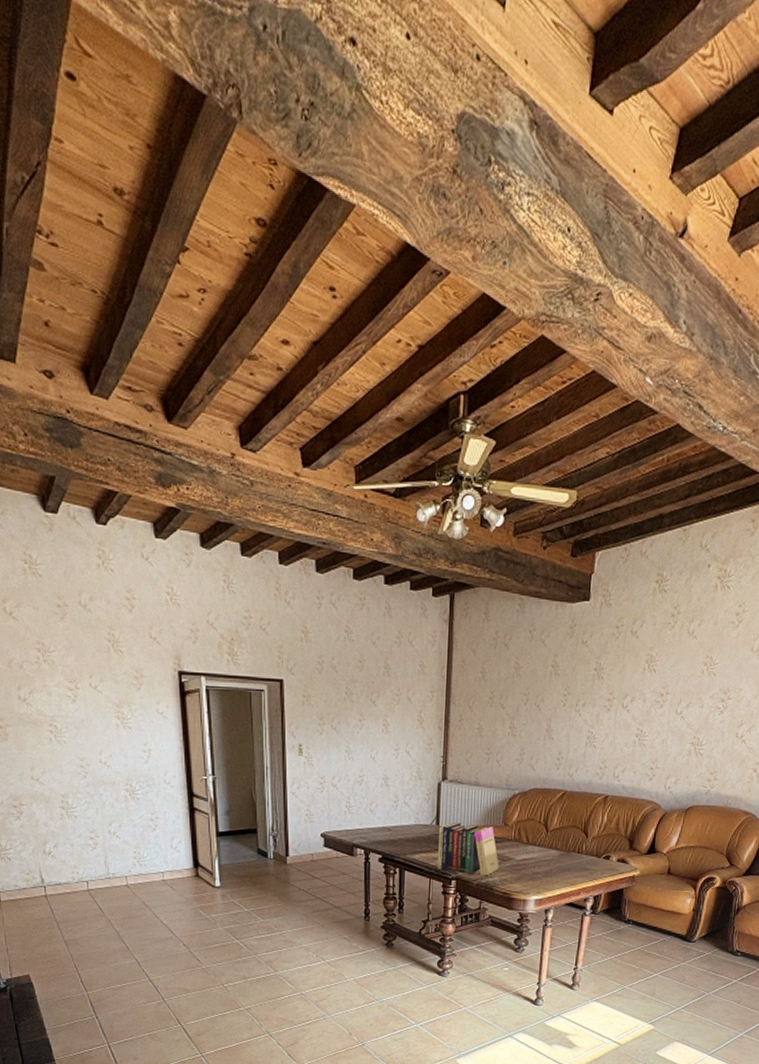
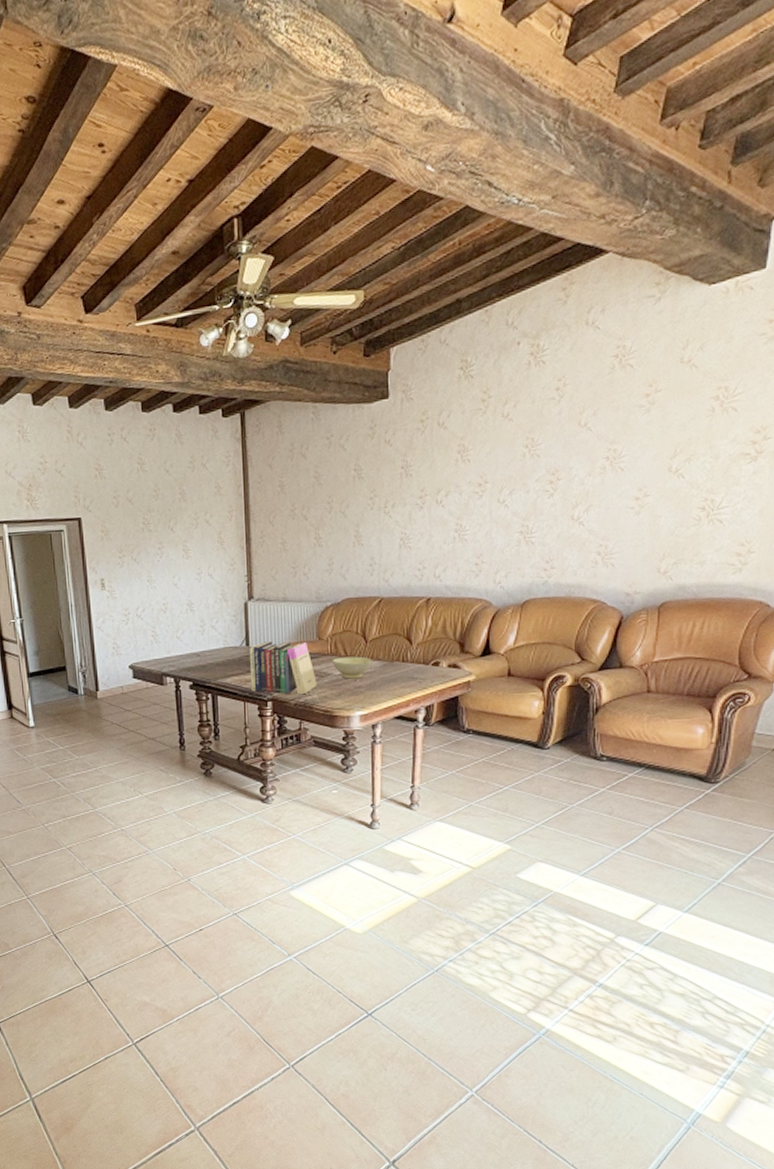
bowl: none [514,844,551,865] -> present [332,656,372,679]

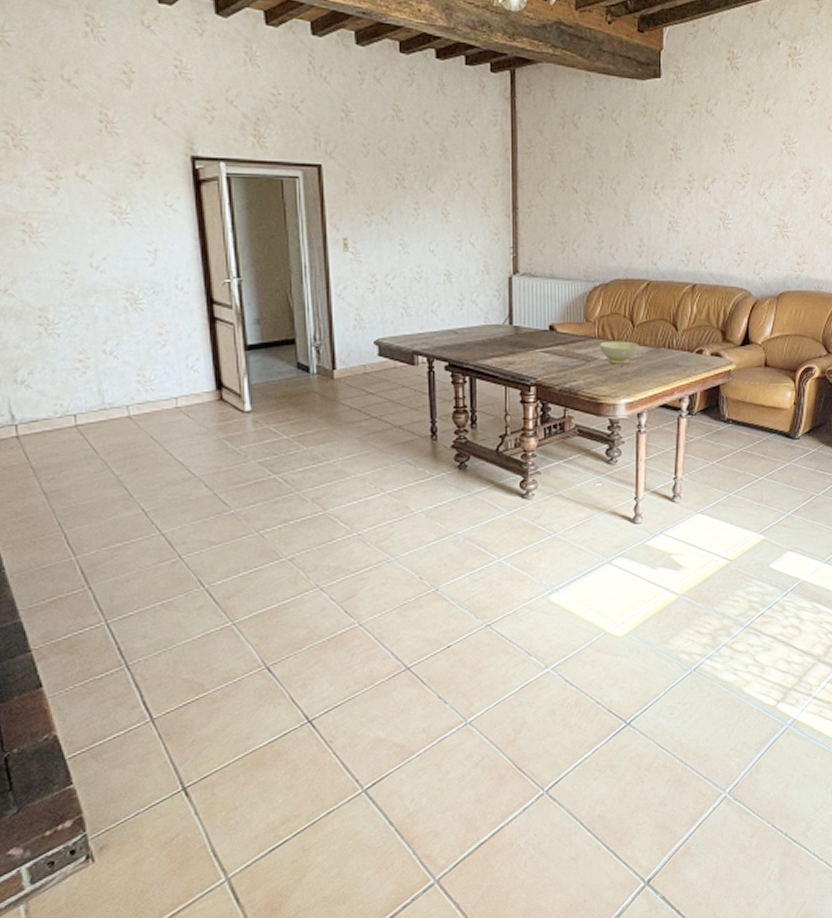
books: present [249,640,317,695] -> none [512,320,583,380]

